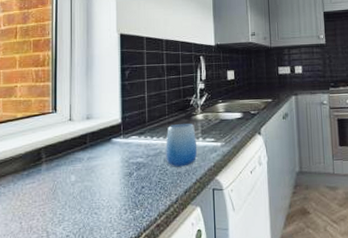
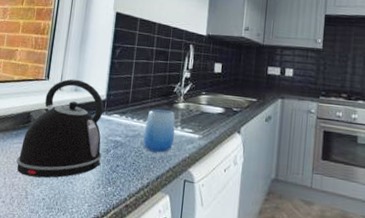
kettle: none [31,107,125,216] -> present [16,79,104,178]

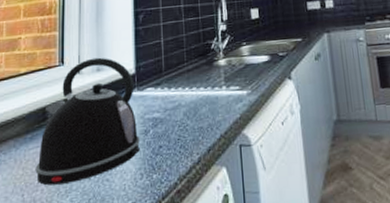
cup: present [143,109,175,153] -> none [185,70,221,122]

